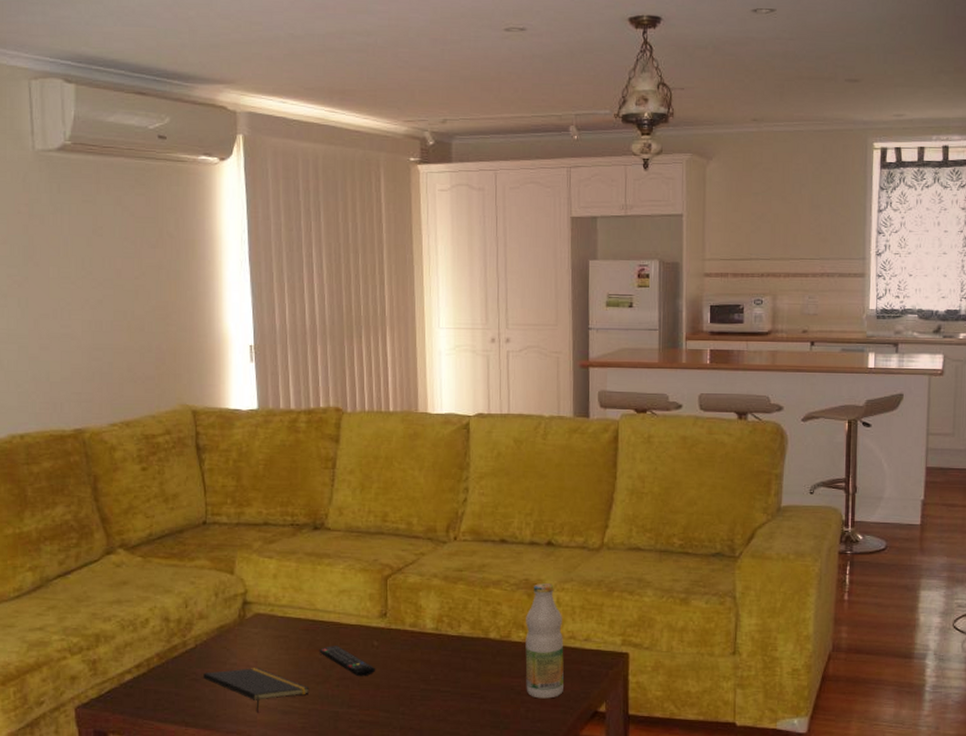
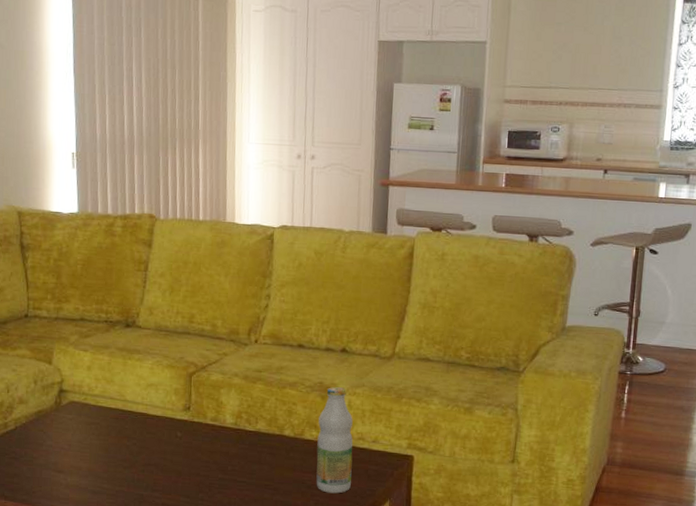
notepad: present [203,668,310,713] -> none [22,450,118,491]
remote control: present [319,646,376,677] -> none [127,434,179,464]

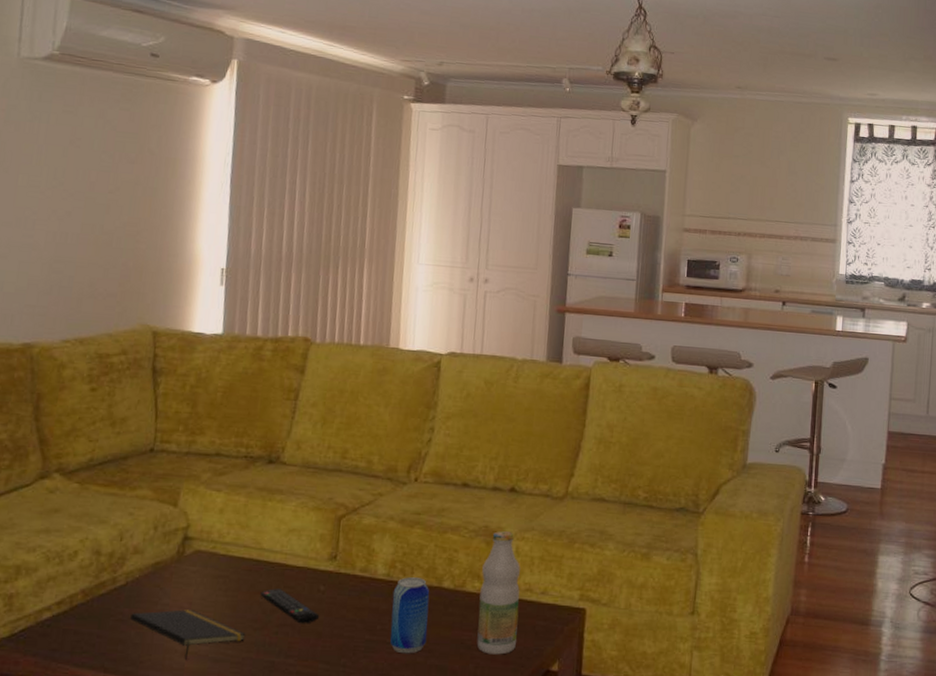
notepad: none [22,450,118,491] -> present [130,609,246,660]
remote control: none [127,434,179,464] -> present [260,588,320,624]
beer can: none [240,426,273,491] -> present [390,577,430,654]

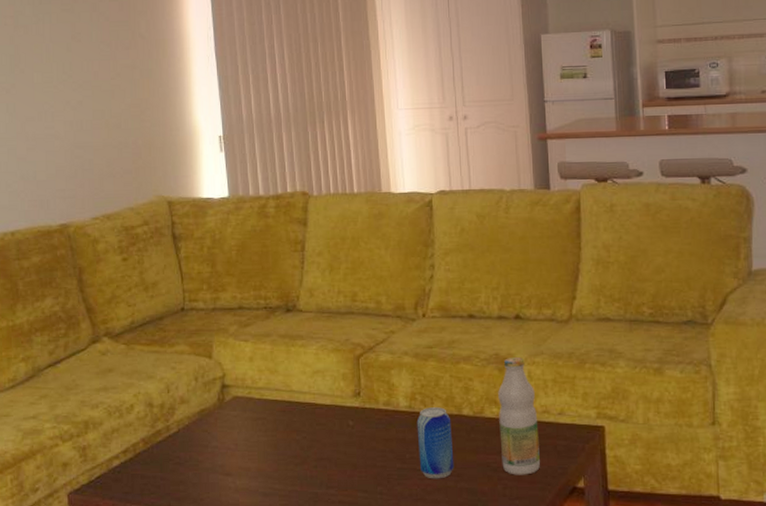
notepad: present [130,609,246,660] -> none [186,450,289,495]
remote control: present [260,588,320,624] -> none [296,426,353,457]

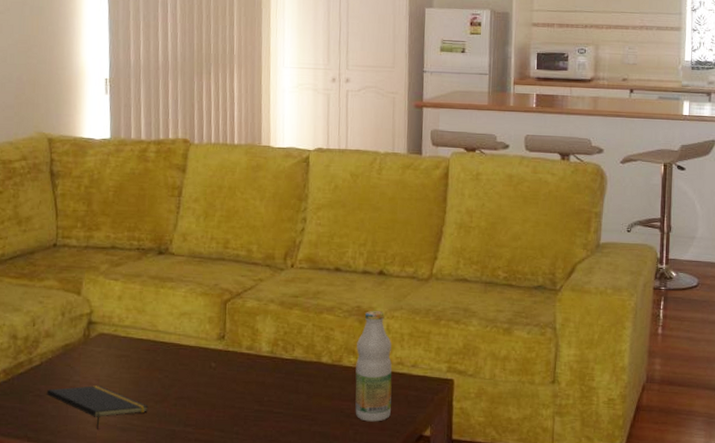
notepad: none [186,450,289,495] -> present [47,385,149,429]
beer can: present [416,407,454,479] -> none [276,354,310,422]

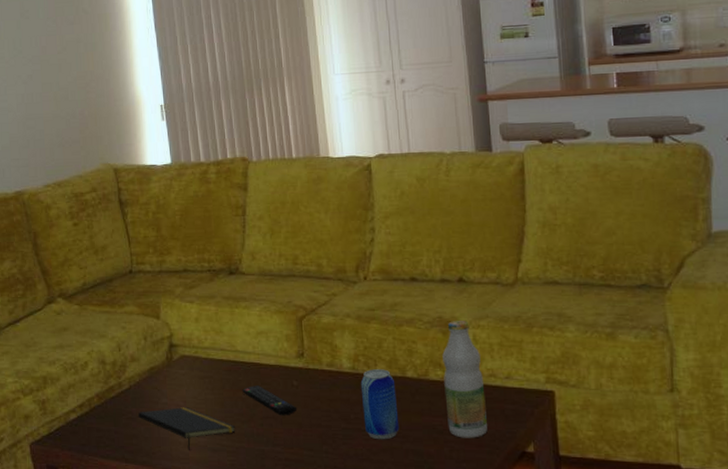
remote control: none [159,366,213,397] -> present [242,386,298,416]
beer can: none [276,354,310,422] -> present [360,369,399,440]

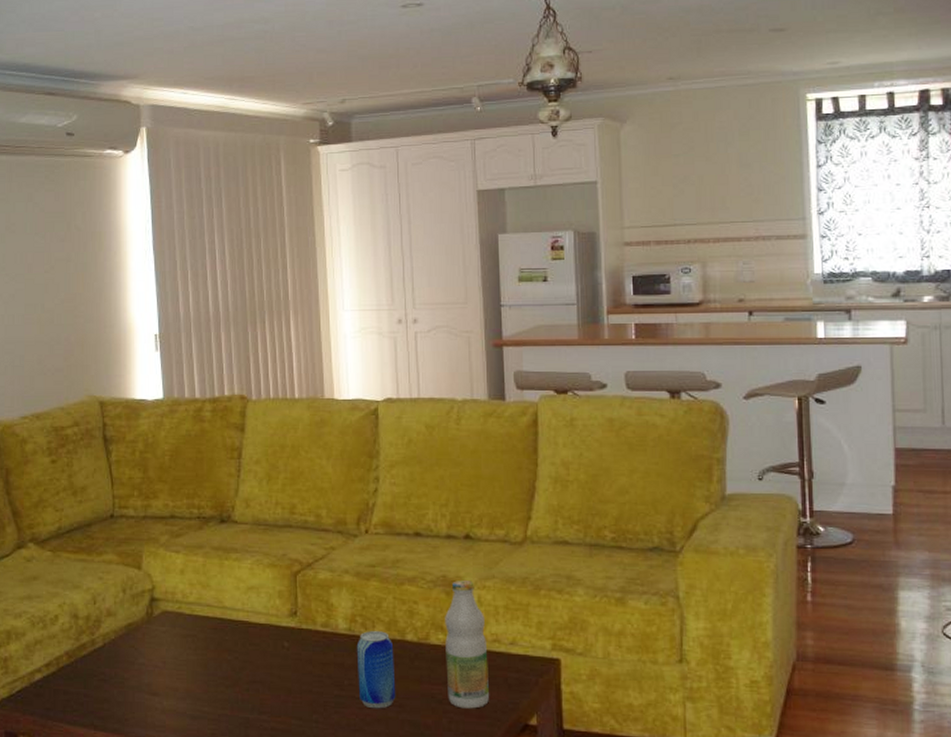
notepad: present [138,407,236,450] -> none [112,669,219,717]
remote control: present [242,386,298,416] -> none [228,646,287,681]

